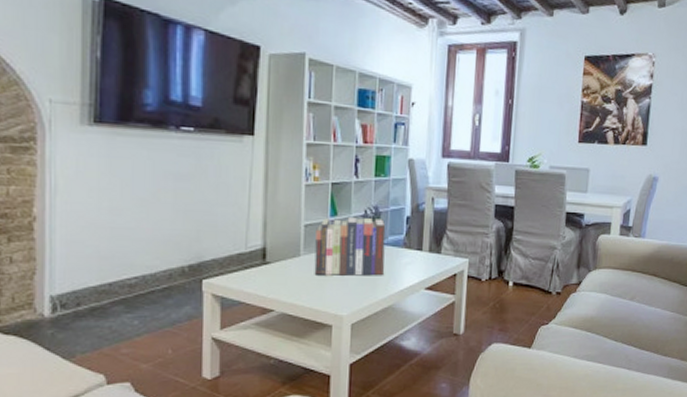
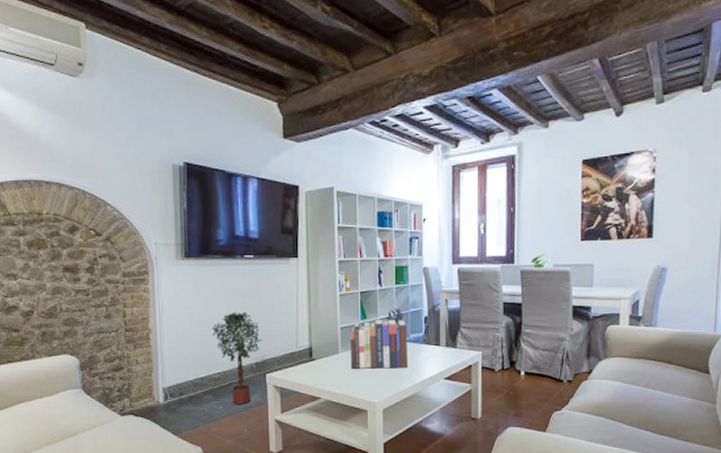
potted tree: none [129,198,200,319] -> present [212,311,262,405]

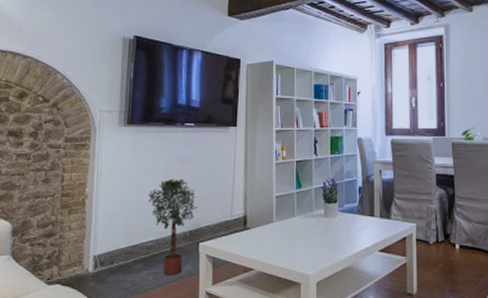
books: present [350,320,407,369] -> none [285,189,342,240]

